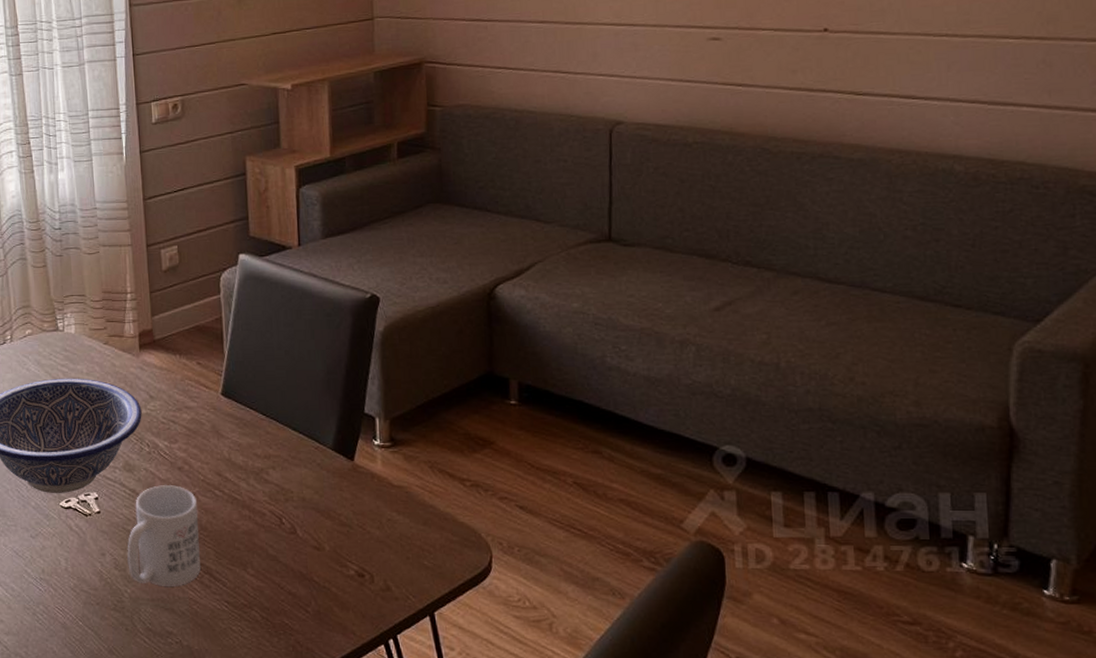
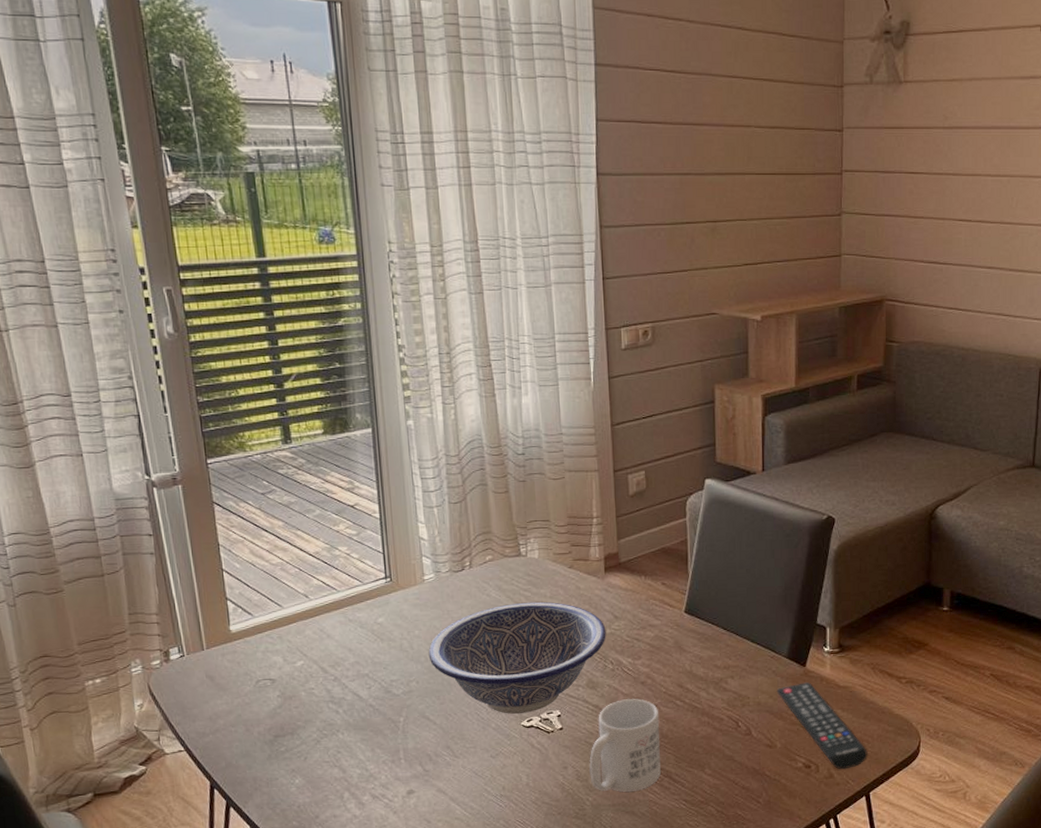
remote control: none [322,477,430,582] -> present [776,681,868,770]

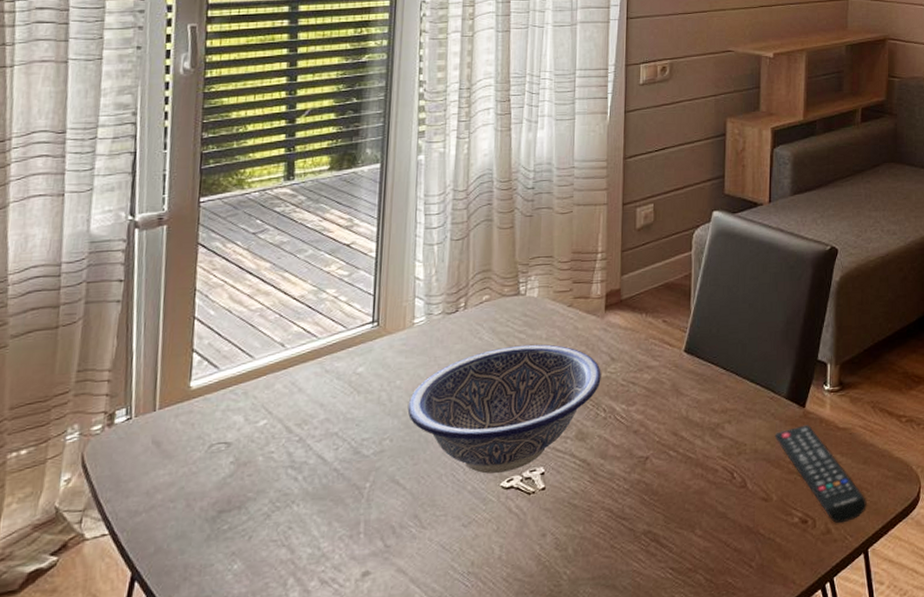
mug: present [589,699,662,792] -> none [570,450,651,562]

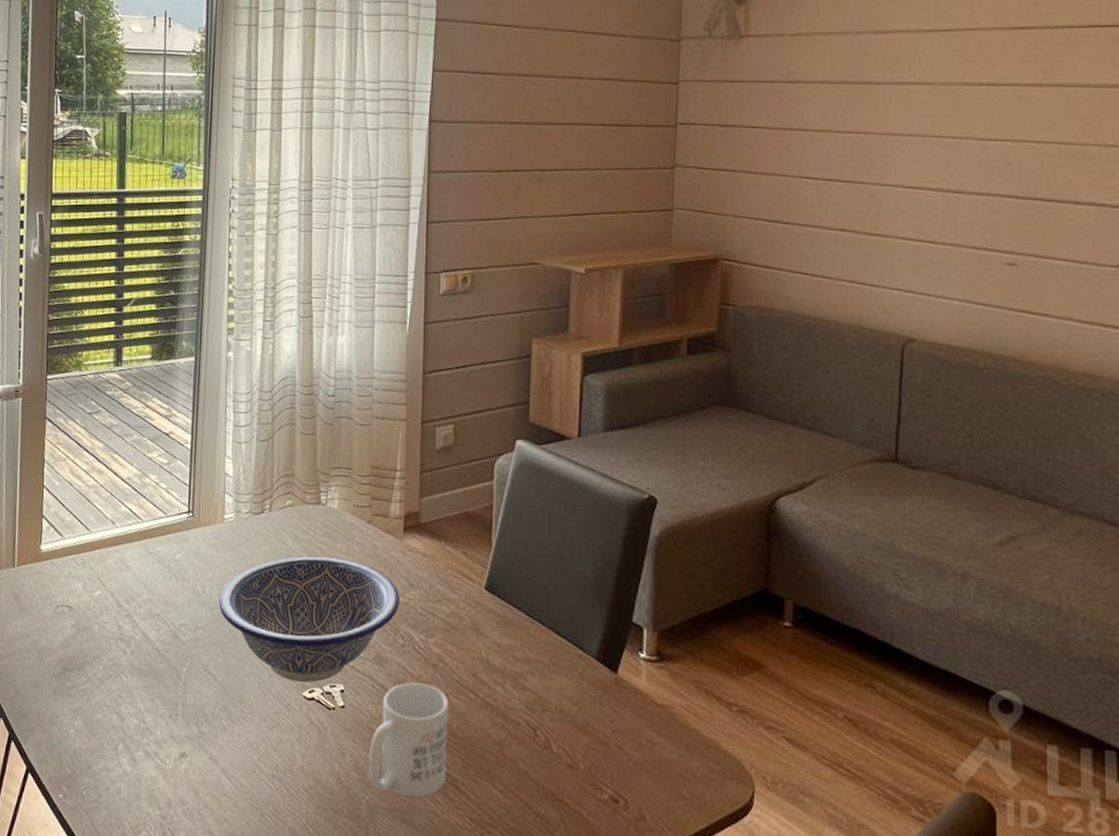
mug: none [570,450,651,562] -> present [369,682,449,797]
remote control: present [774,424,867,524] -> none [582,692,688,813]

